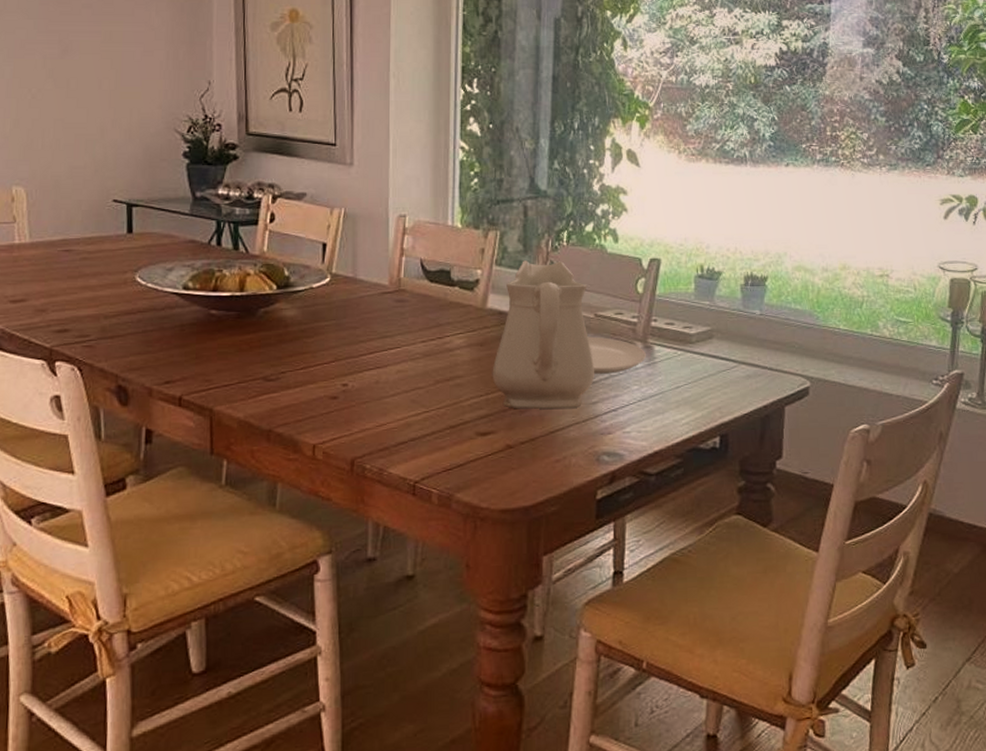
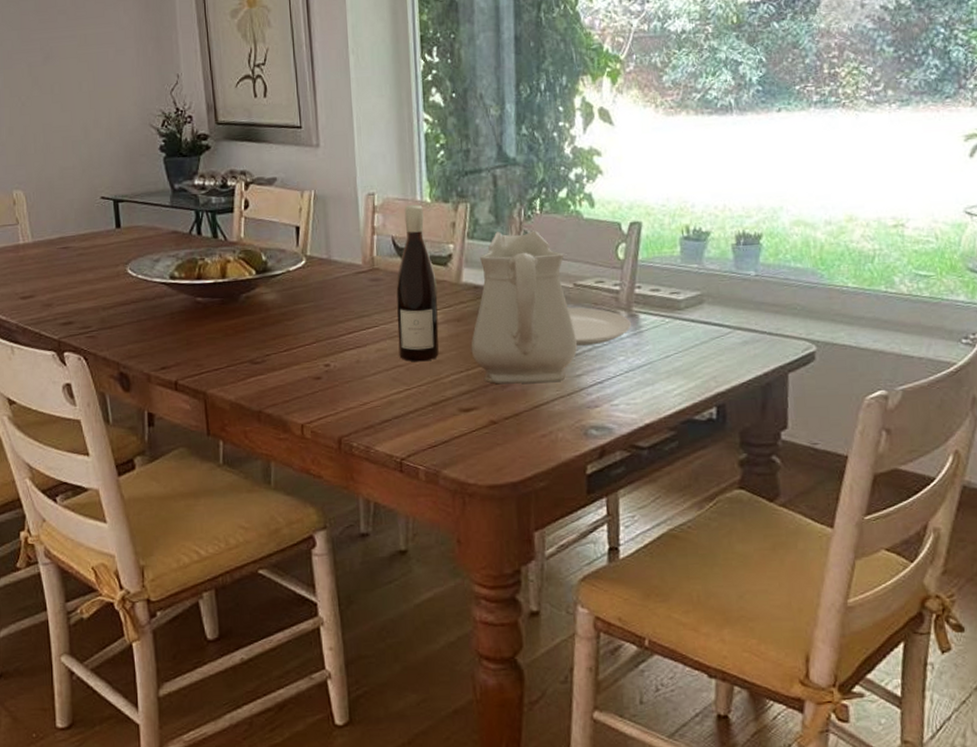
bottle: none [420,229,462,385] -> present [396,204,439,362]

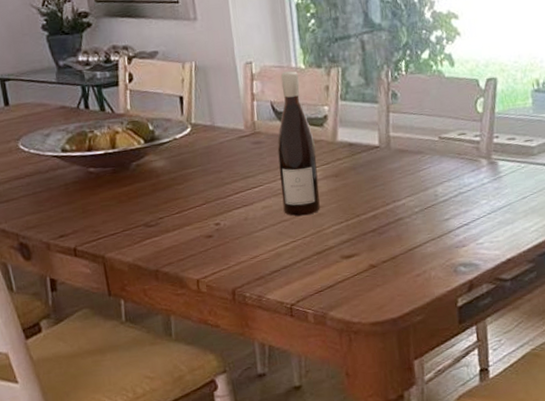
pitcher: present [470,230,577,384] -> none [348,90,445,232]
plate: present [567,307,632,346] -> none [434,158,492,193]

